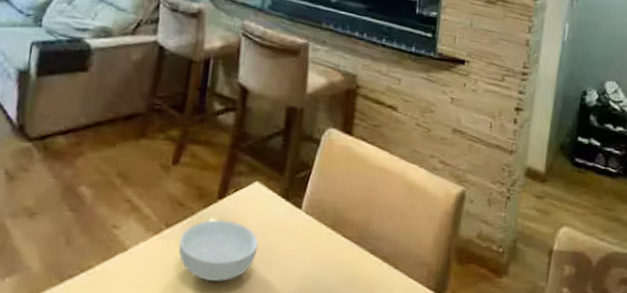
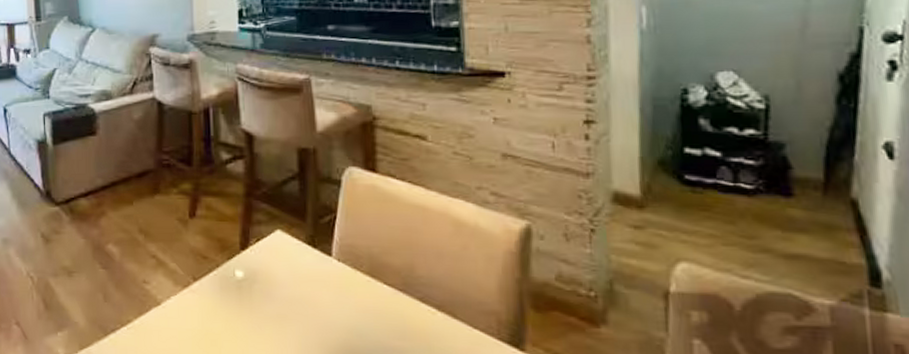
cereal bowl: present [178,220,259,282] -> none [209,271,291,334]

